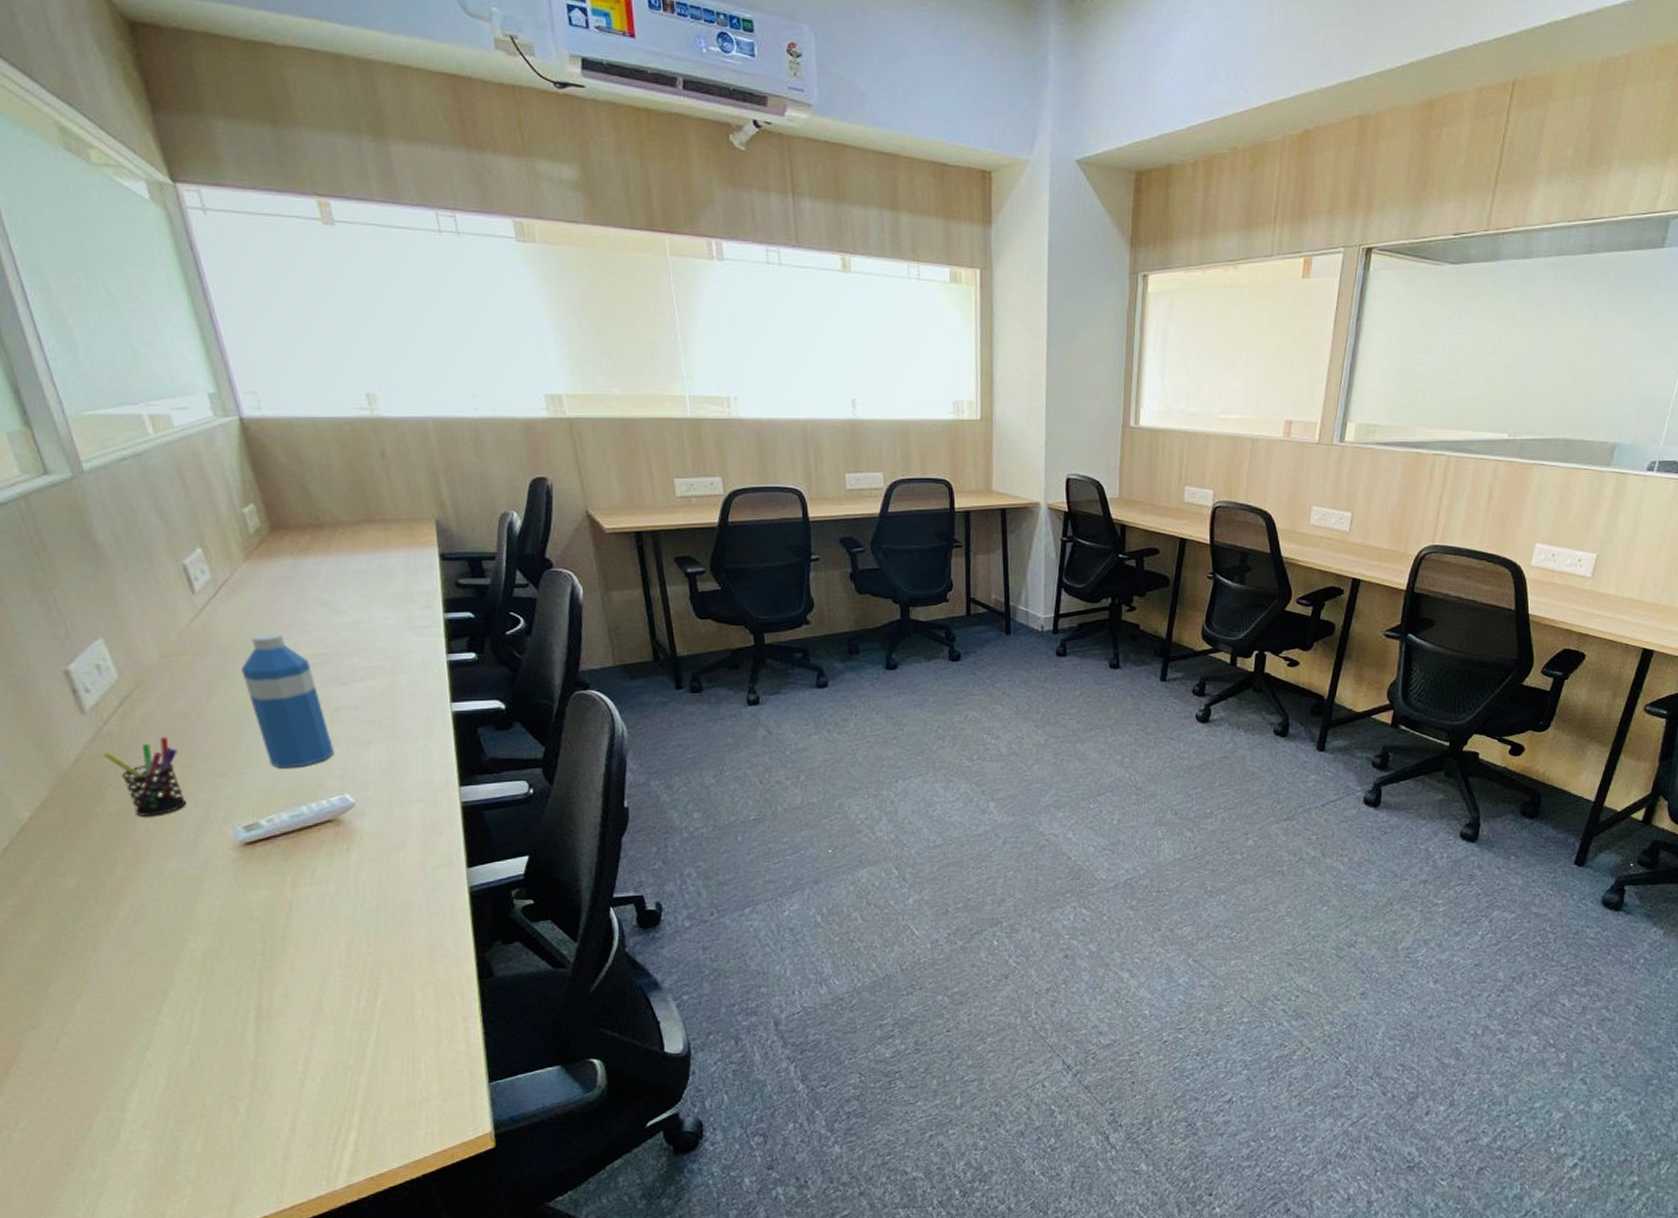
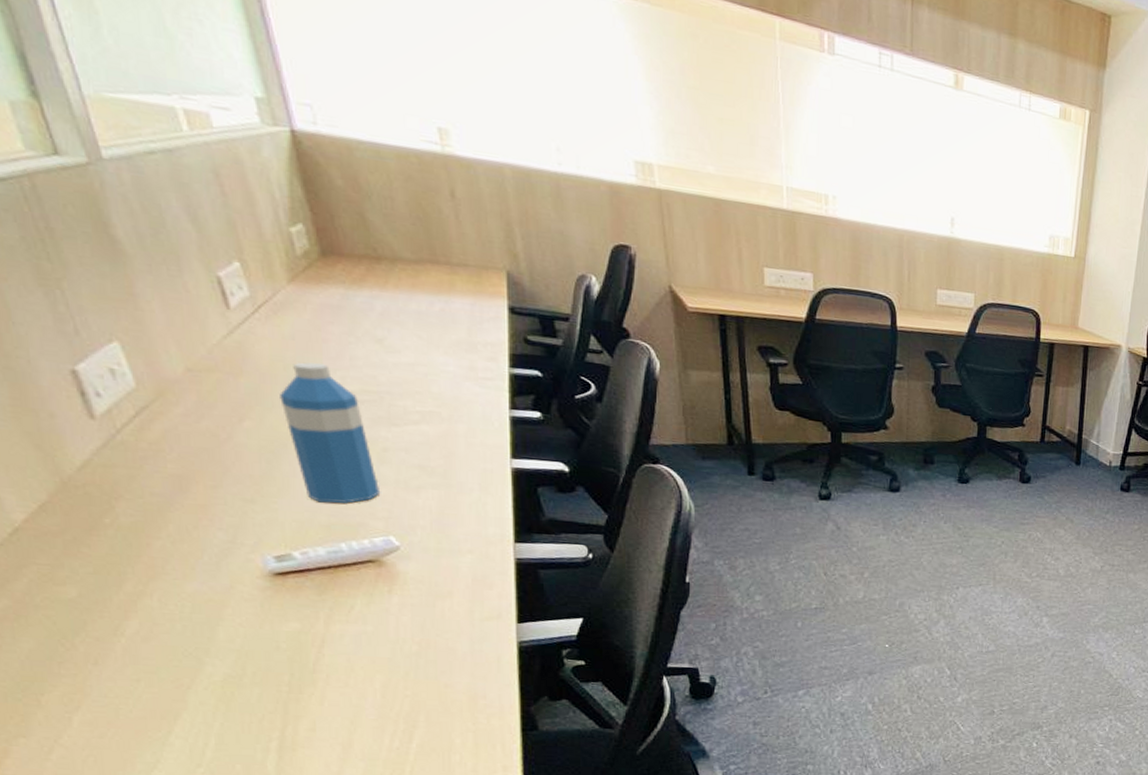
pen holder: present [103,737,187,816] -> none [115,454,211,535]

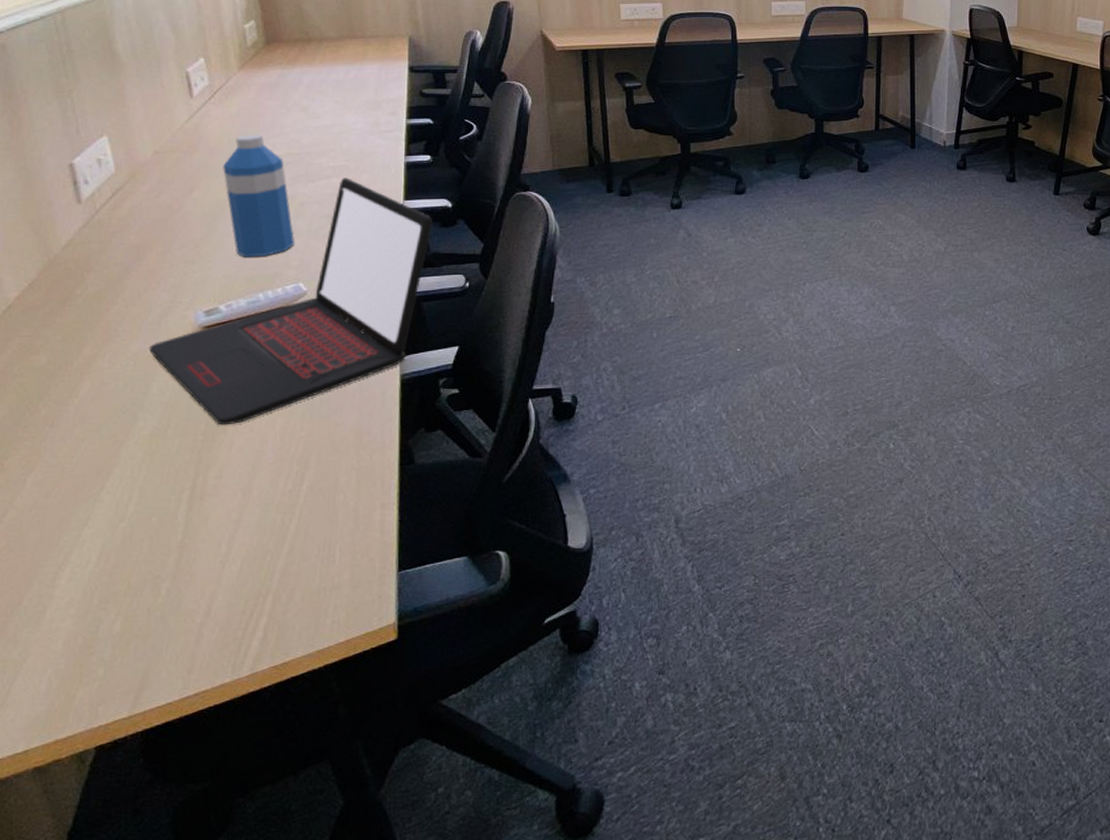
laptop: none [209,425,547,678] -> present [149,177,433,426]

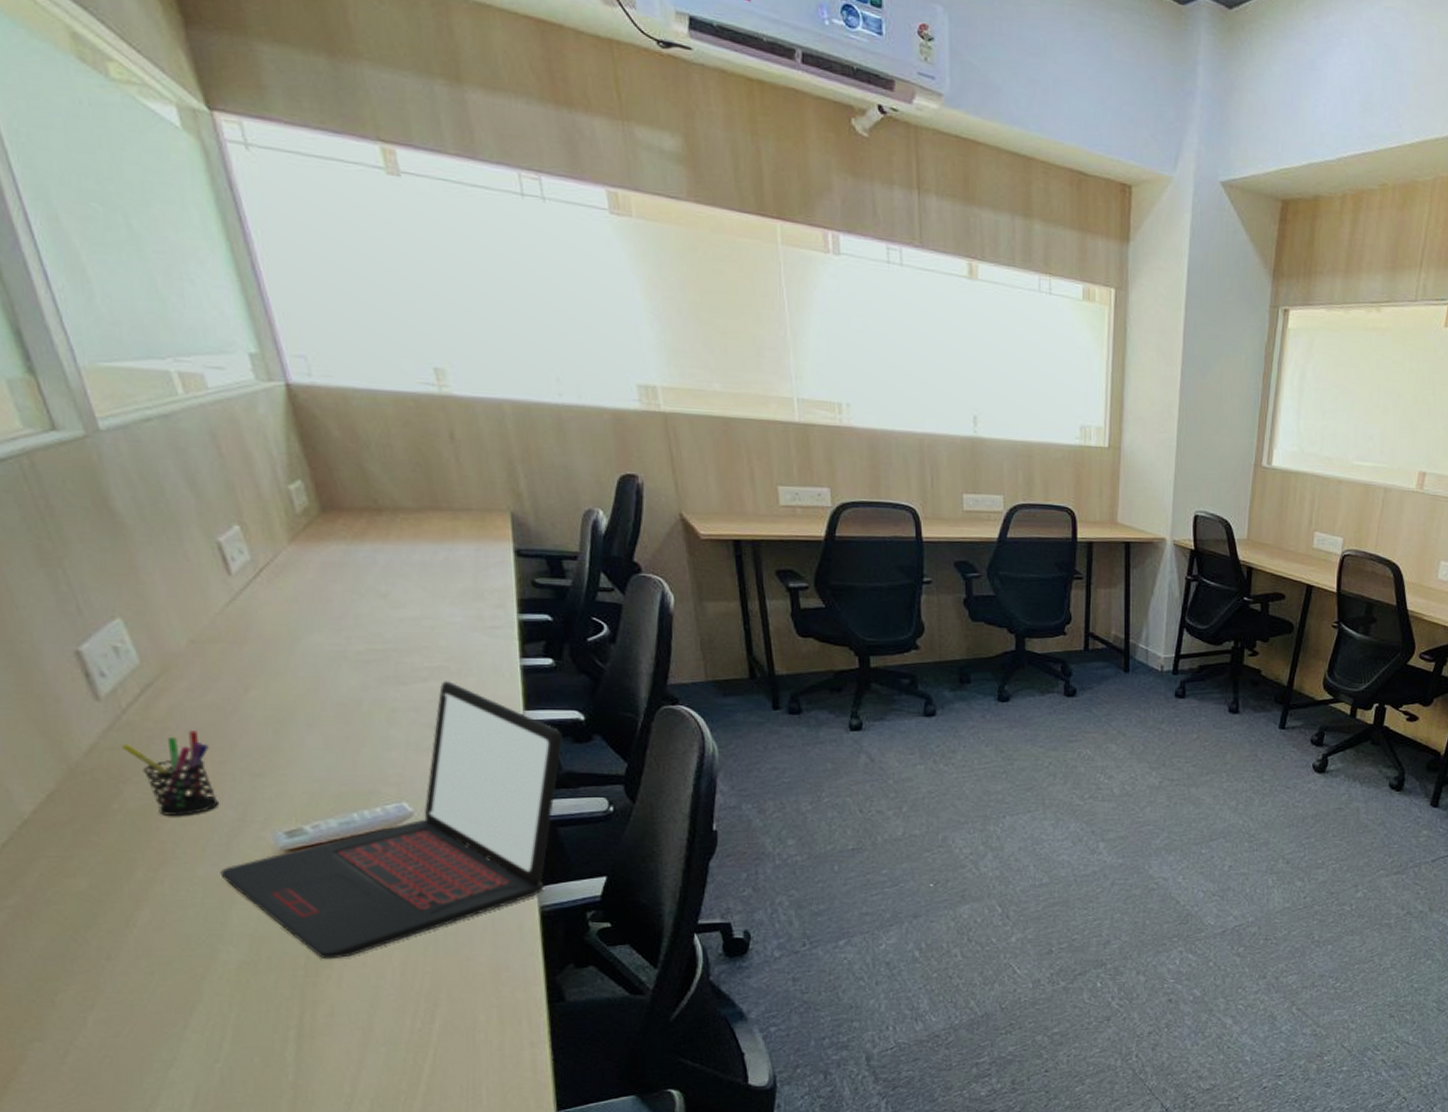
pen holder: none [91,226,158,299] -> present [121,730,220,816]
water bottle: present [223,135,294,258] -> none [284,624,390,772]

